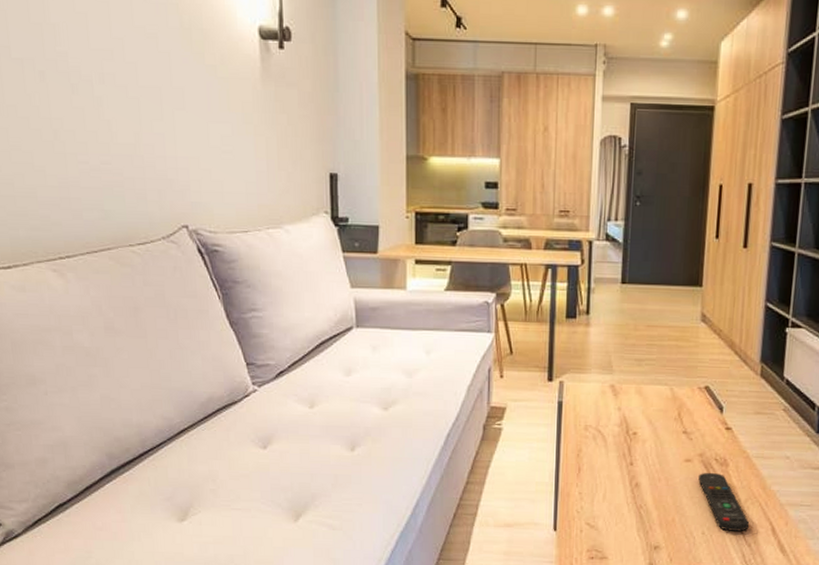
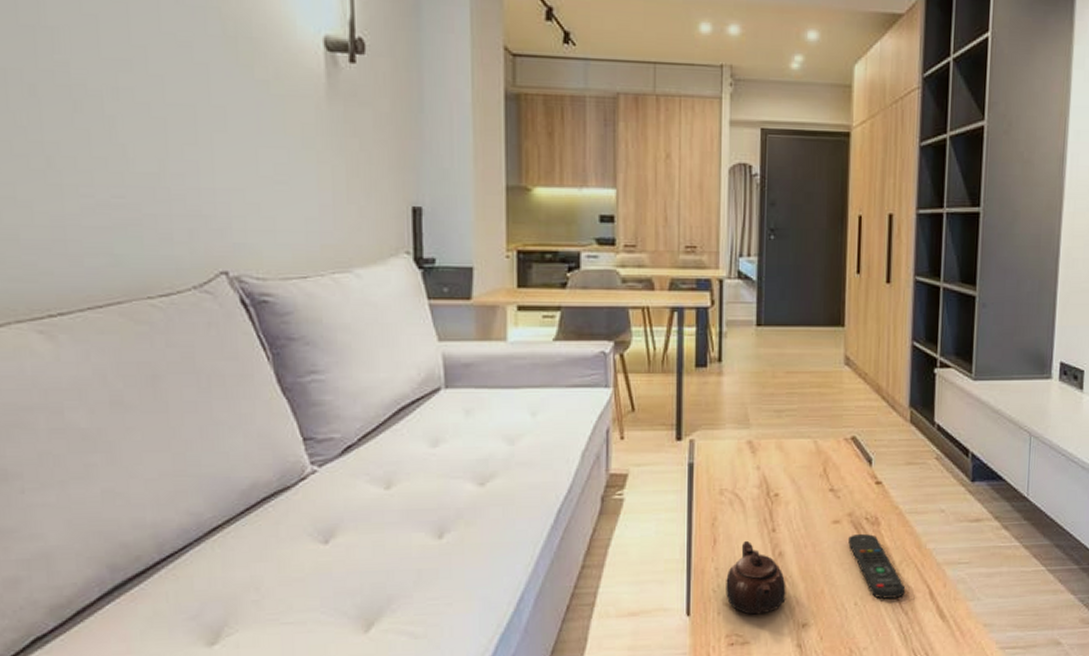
teapot: none [588,471,641,535] -> present [726,540,786,615]

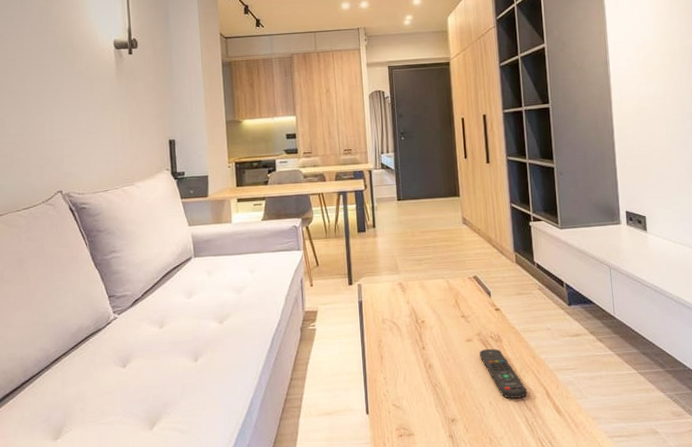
teapot: present [726,540,786,615] -> none [392,356,438,413]

